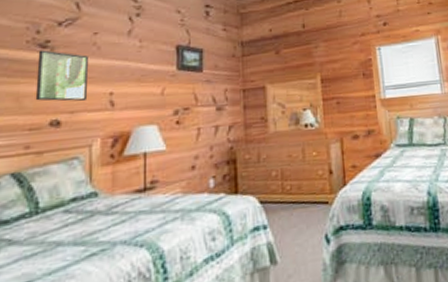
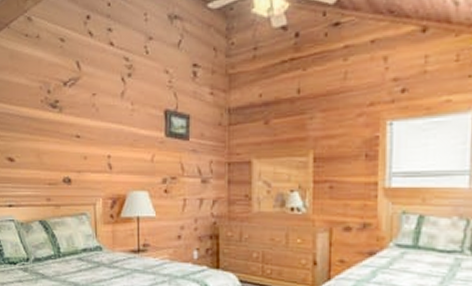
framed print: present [35,50,89,102] -> none [50,110,90,161]

